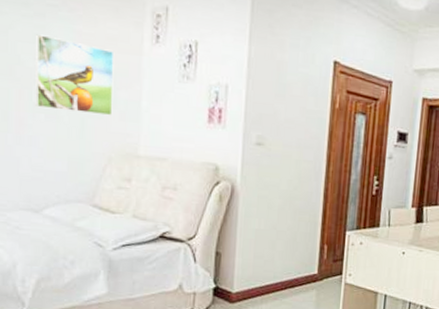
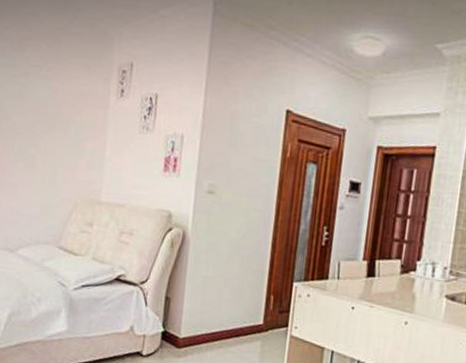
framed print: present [35,34,115,116] -> none [16,92,85,165]

